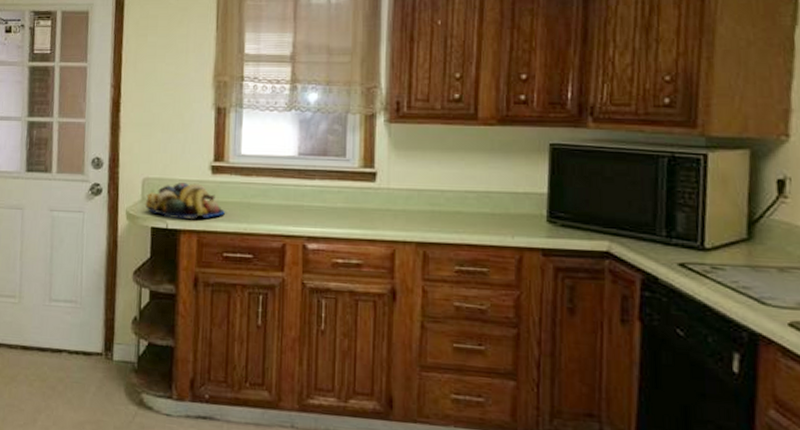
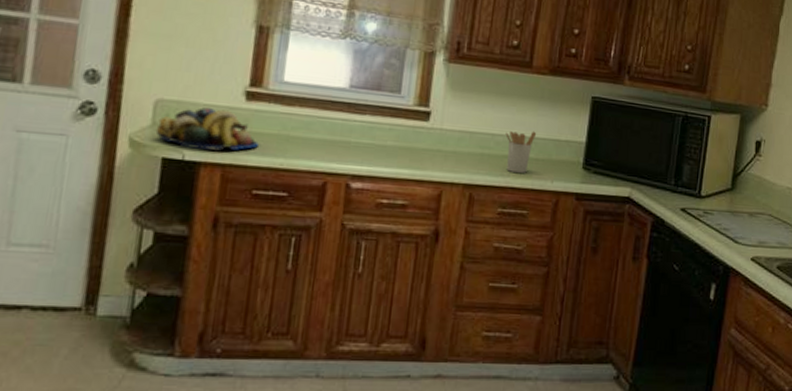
utensil holder: none [456,184,489,229] -> present [505,131,536,173]

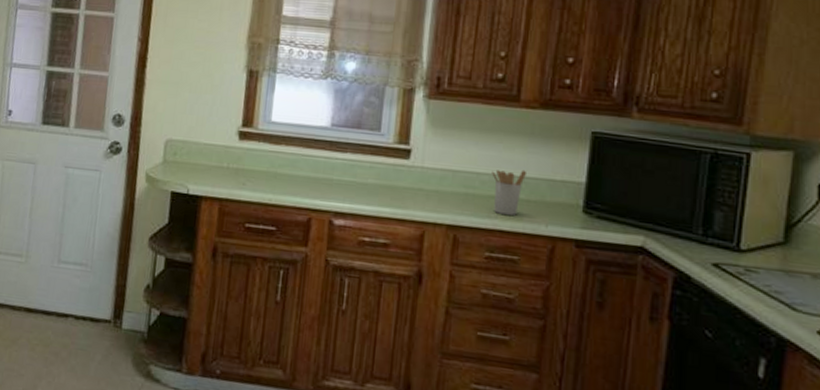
fruit bowl: present [155,107,258,151] -> none [166,146,250,186]

